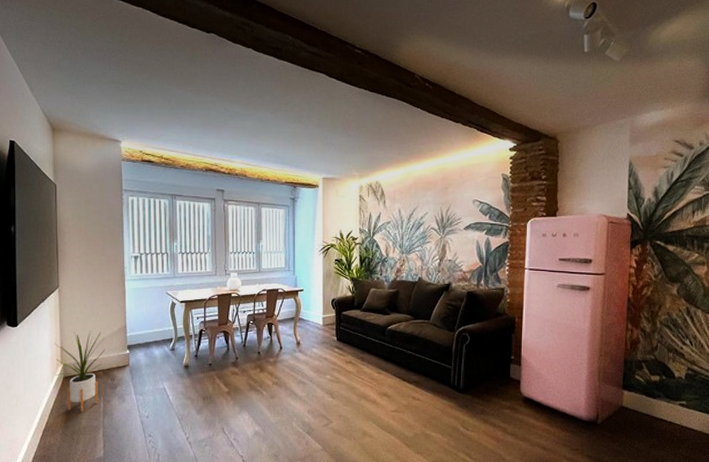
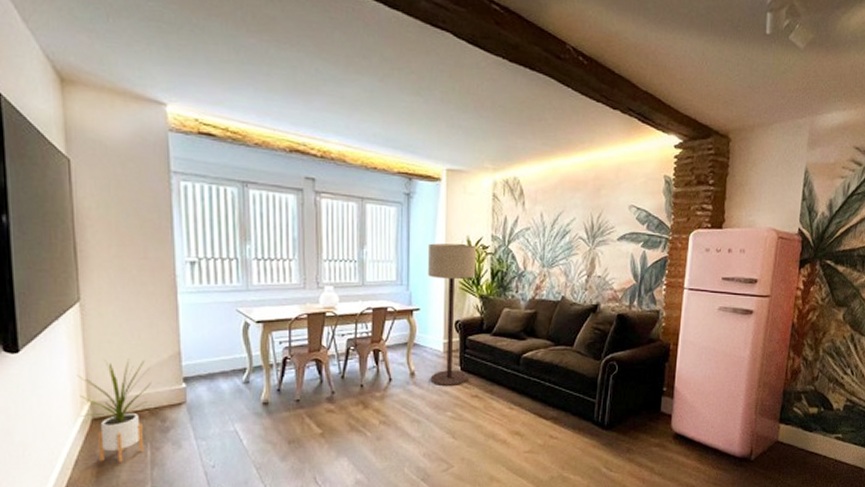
floor lamp: none [310,237,348,354] -> present [428,243,477,387]

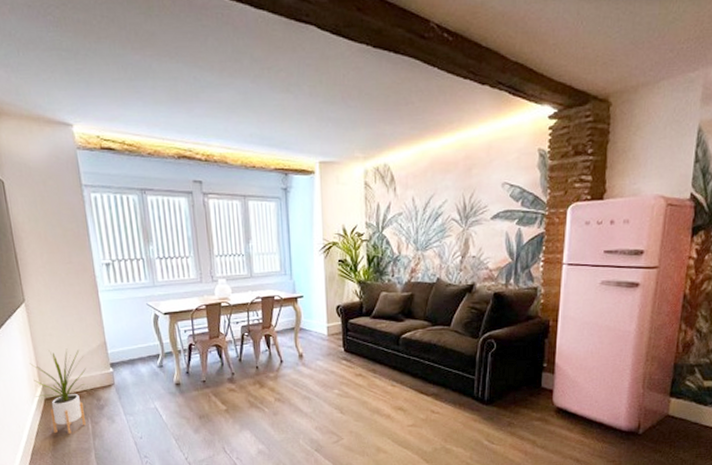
floor lamp: present [428,243,477,387] -> none [308,233,353,367]

